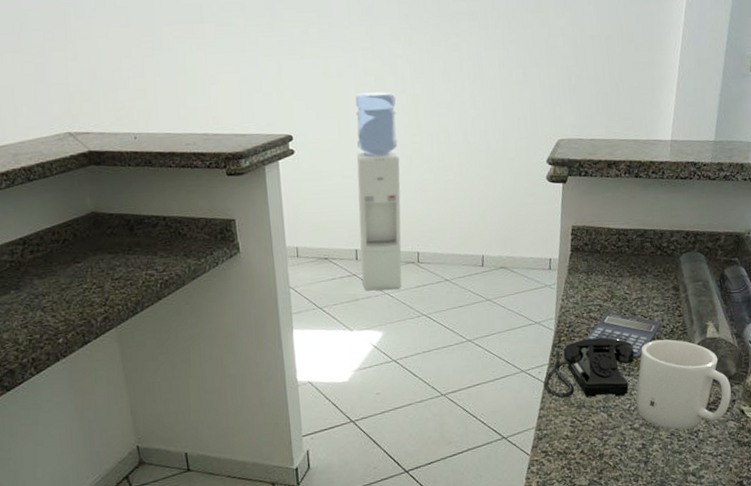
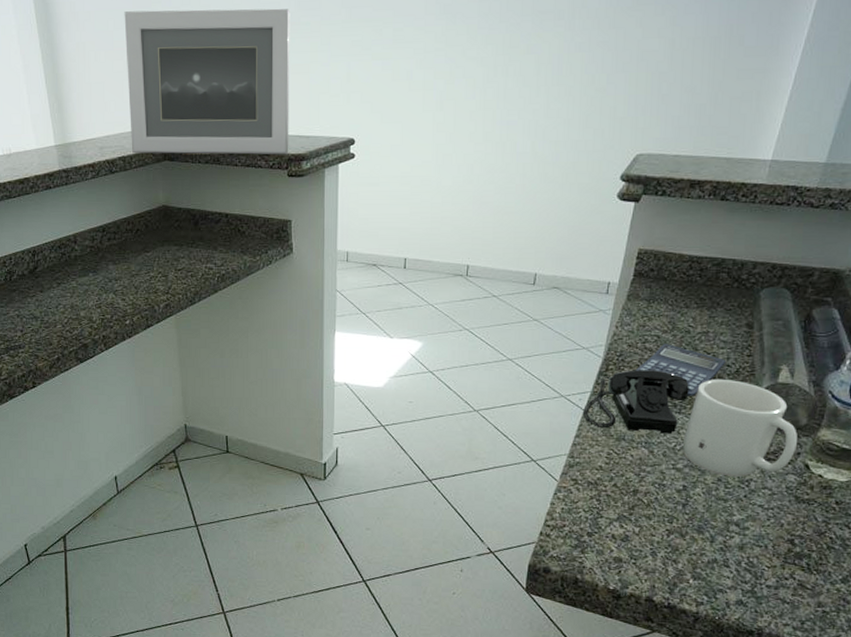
picture frame: none [31,10,226,159] -> present [124,8,290,155]
water cooler: present [355,92,402,291] -> none [407,96,465,300]

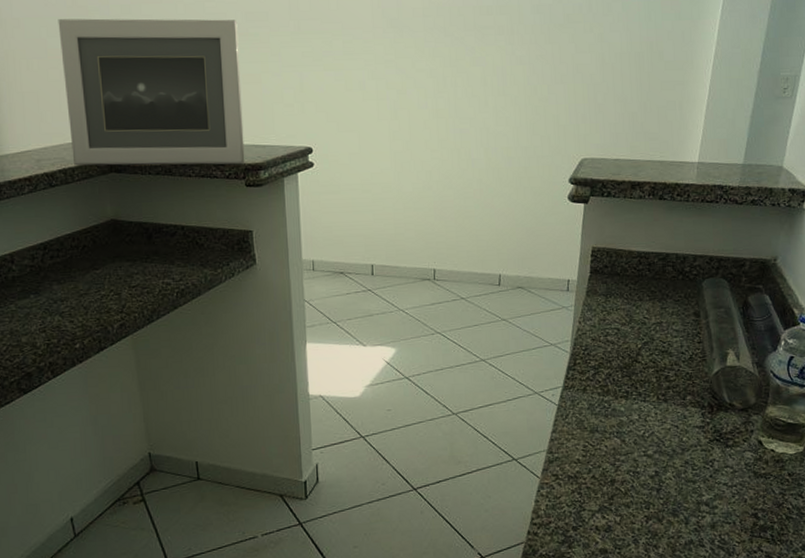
telephone: present [582,370,689,434] -> none [556,361,651,422]
calculator: present [635,344,725,397] -> none [600,336,680,385]
mug: present [683,378,799,477] -> none [651,365,750,459]

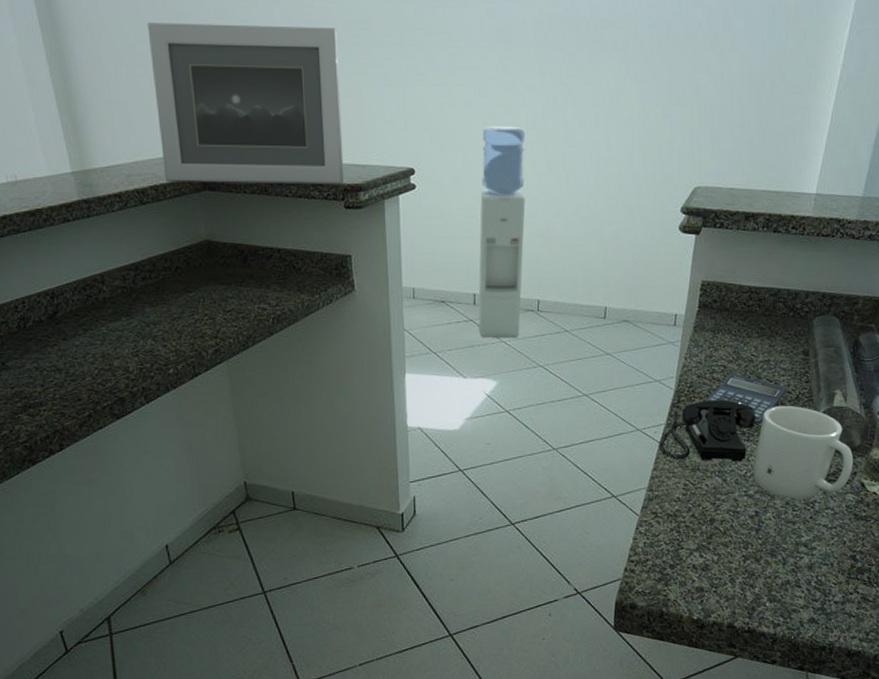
water cooler: none [376,106,420,307] -> present [478,126,526,338]
telephone: none [556,361,651,422] -> present [658,399,755,462]
calculator: none [600,336,680,385] -> present [705,373,786,424]
mug: none [651,365,750,459] -> present [753,405,854,500]

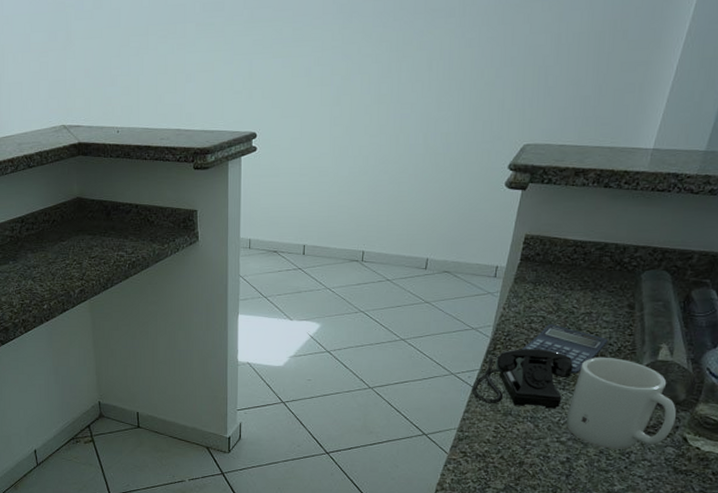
picture frame: present [147,23,345,185] -> none [40,10,196,149]
water cooler: present [478,126,526,338] -> none [306,92,360,285]

